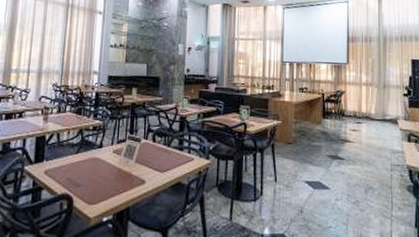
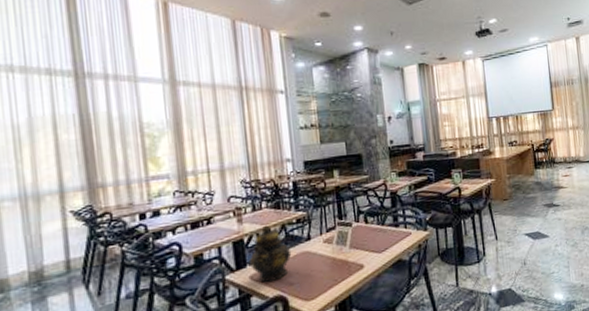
teapot: none [47,127,84,179] -> present [249,225,292,282]

